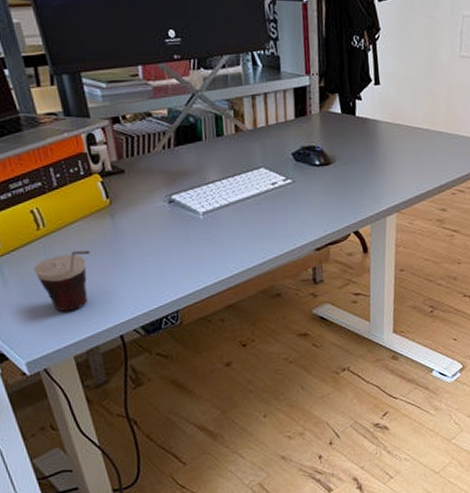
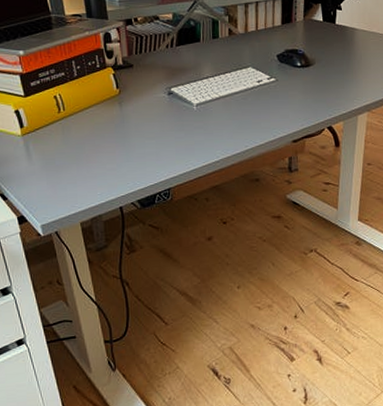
cup: present [34,250,90,312] -> none [53,132,100,184]

